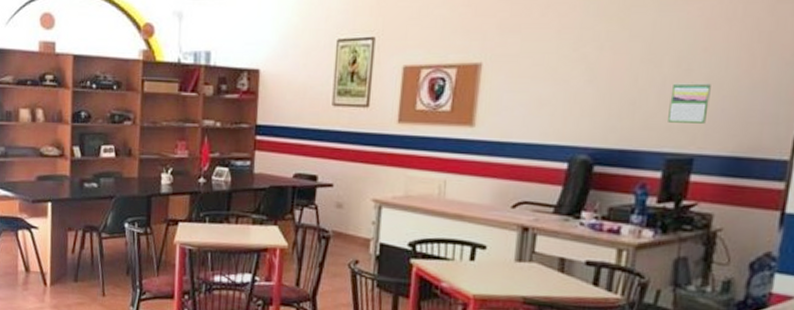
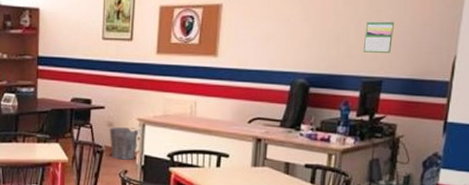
waste bin: none [337,209,376,248] -> present [109,127,140,160]

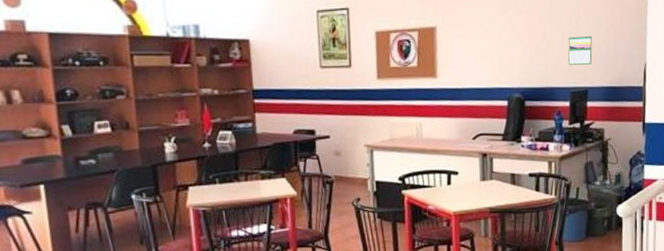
waste bin: present [109,127,140,160] -> none [337,154,369,188]

